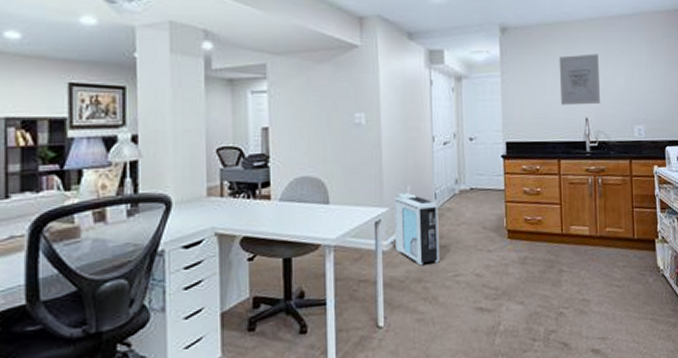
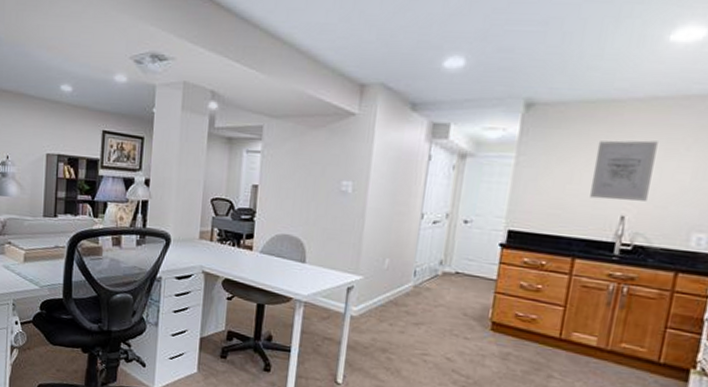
air purifier: present [394,193,439,266] -> none [364,265,416,338]

